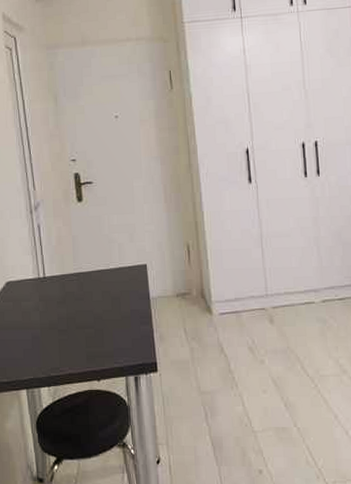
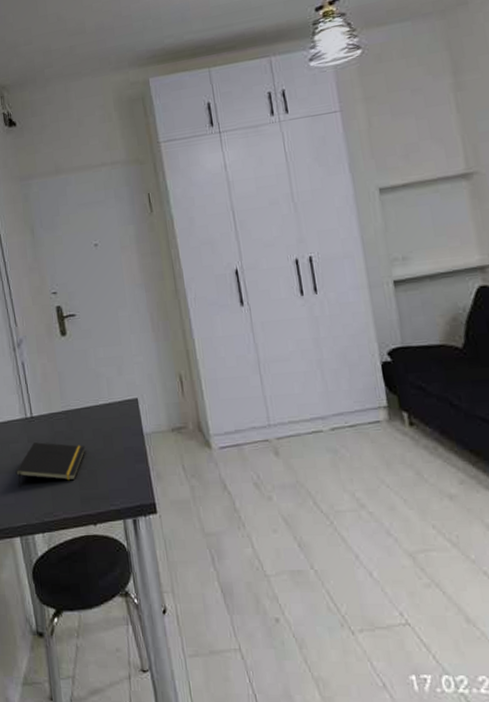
notepad: none [26,301,94,343] -> present [15,442,86,487]

